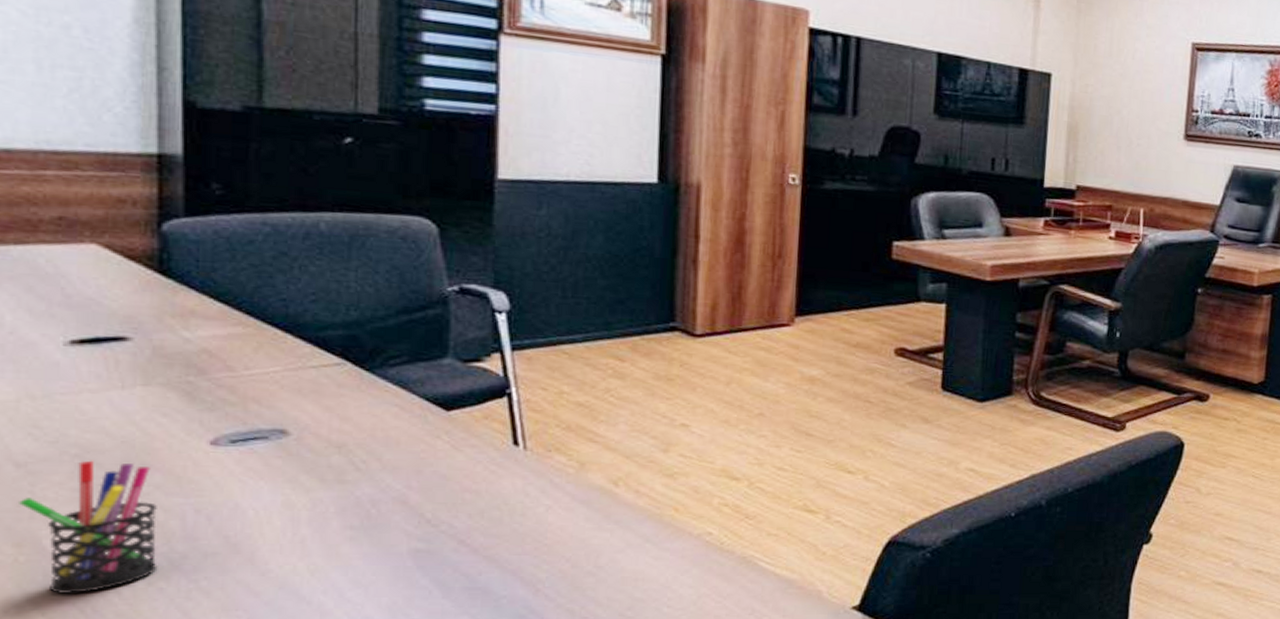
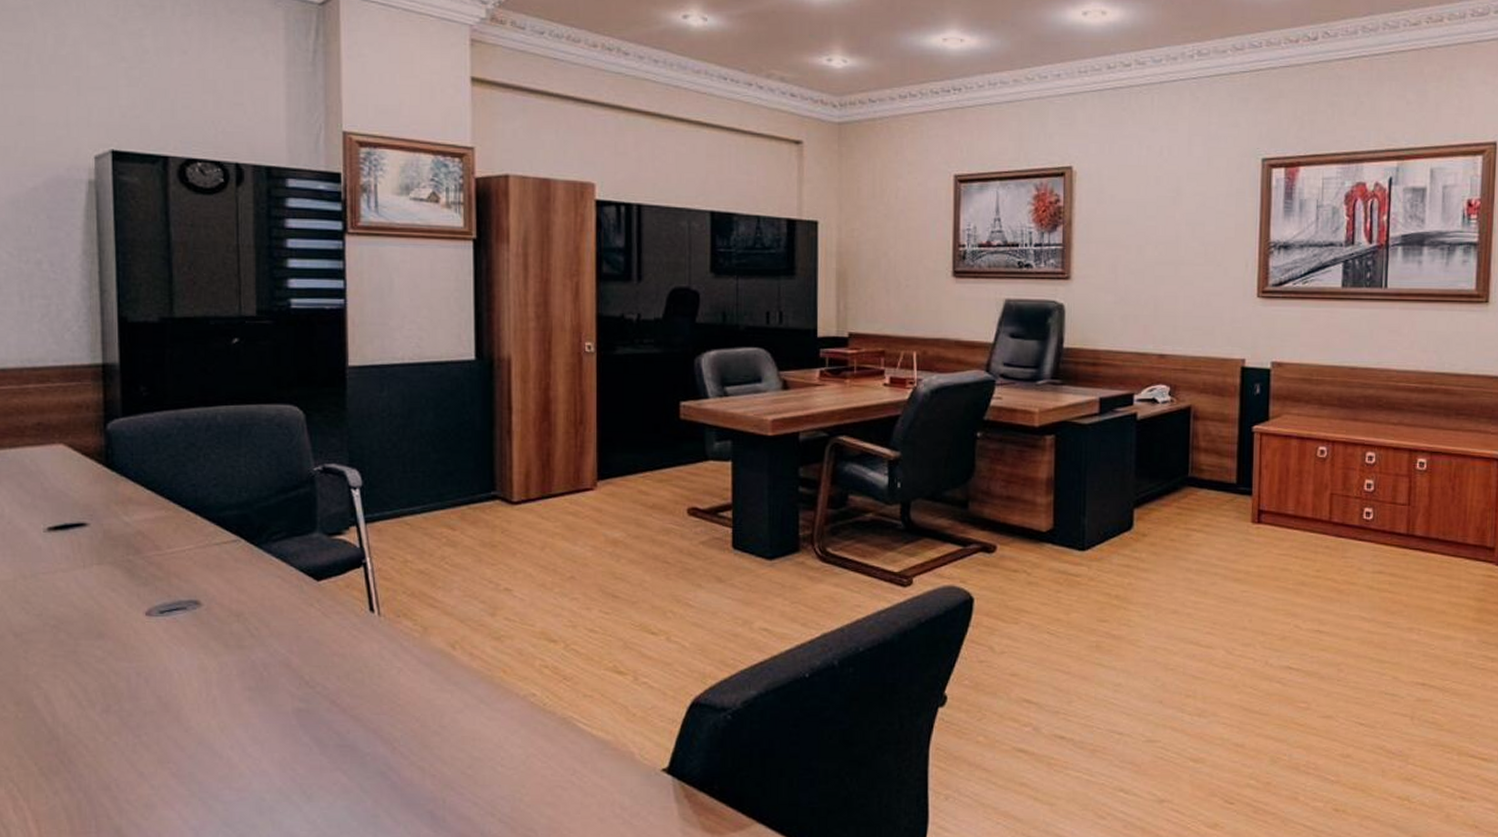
pen holder: present [17,460,158,595] -> none [16,630,112,747]

